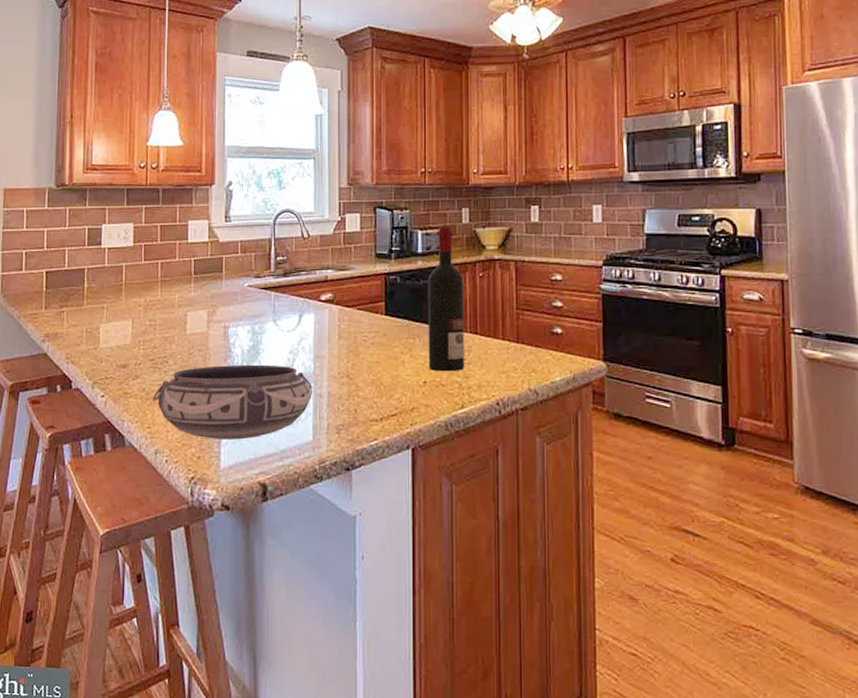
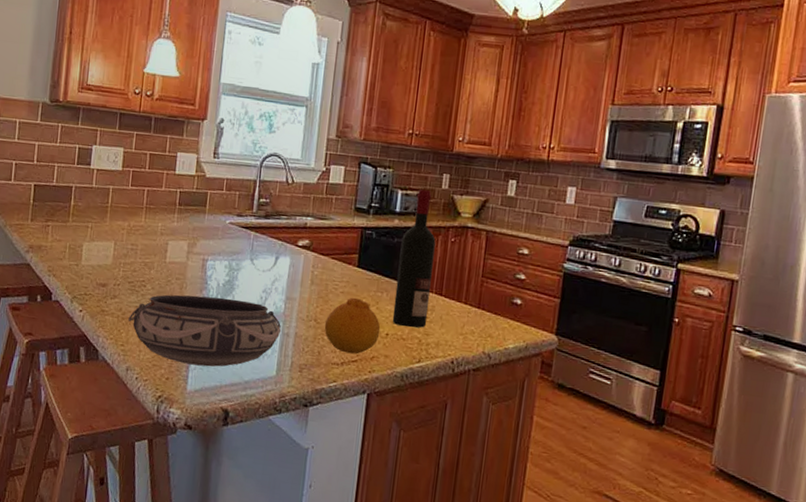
fruit: none [358,347,417,408] -> present [324,297,381,355]

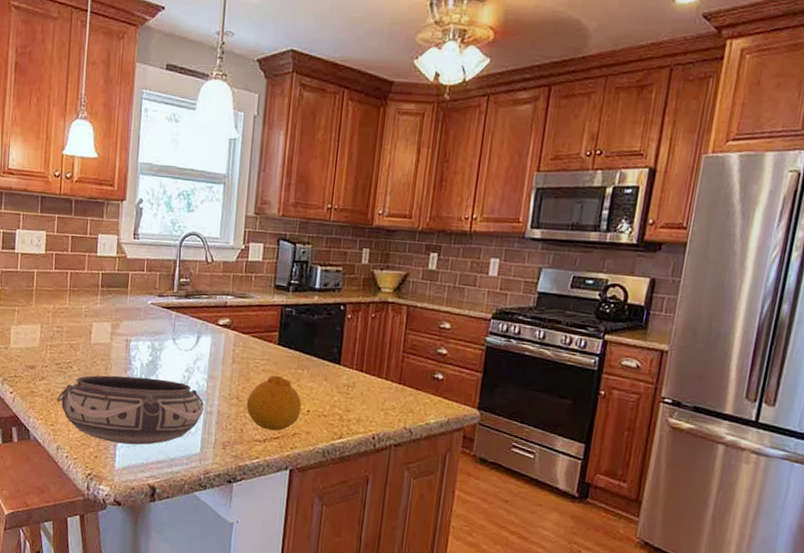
wine bottle: present [392,189,436,328] -> none [313,265,356,404]

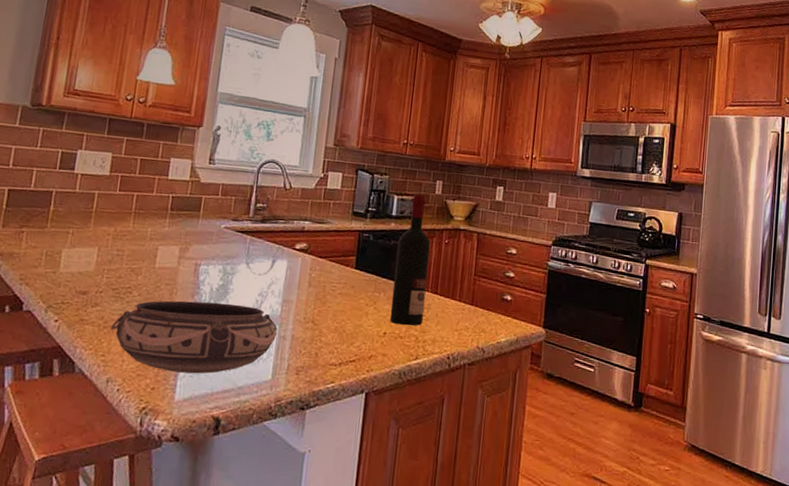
fruit: present [246,375,302,431] -> none [321,298,379,354]
wine bottle: none [313,265,356,404] -> present [389,195,431,326]

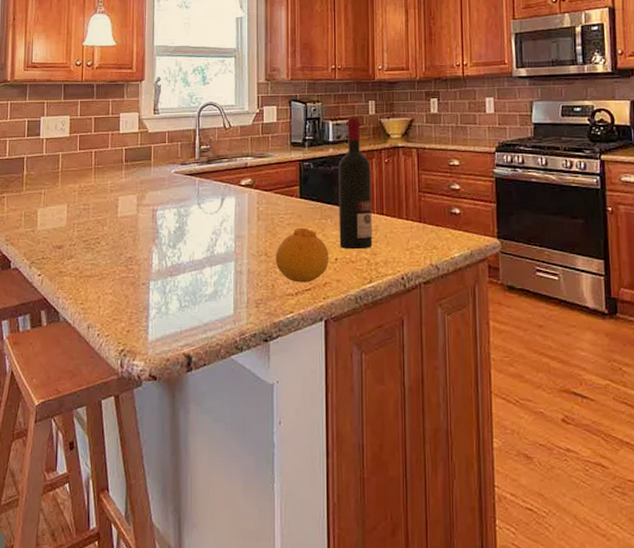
bowl: present [111,300,278,374] -> none [86,244,234,314]
fruit: none [321,298,379,354] -> present [275,227,329,283]

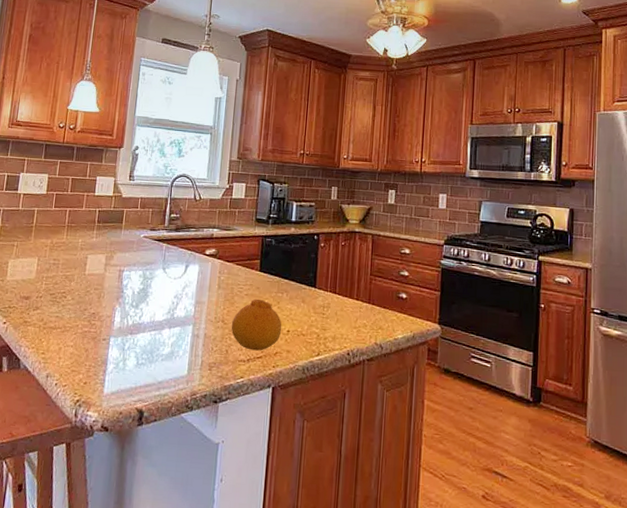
wine bottle: present [338,118,373,250] -> none [292,201,328,324]

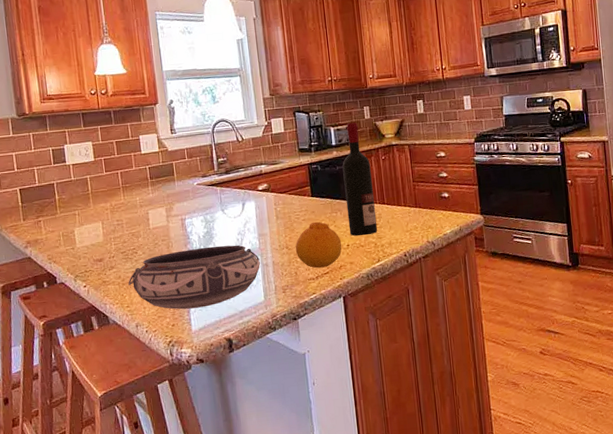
bowl: none [49,303,192,370] -> present [128,245,261,310]
wine bottle: none [292,201,328,324] -> present [342,123,378,236]

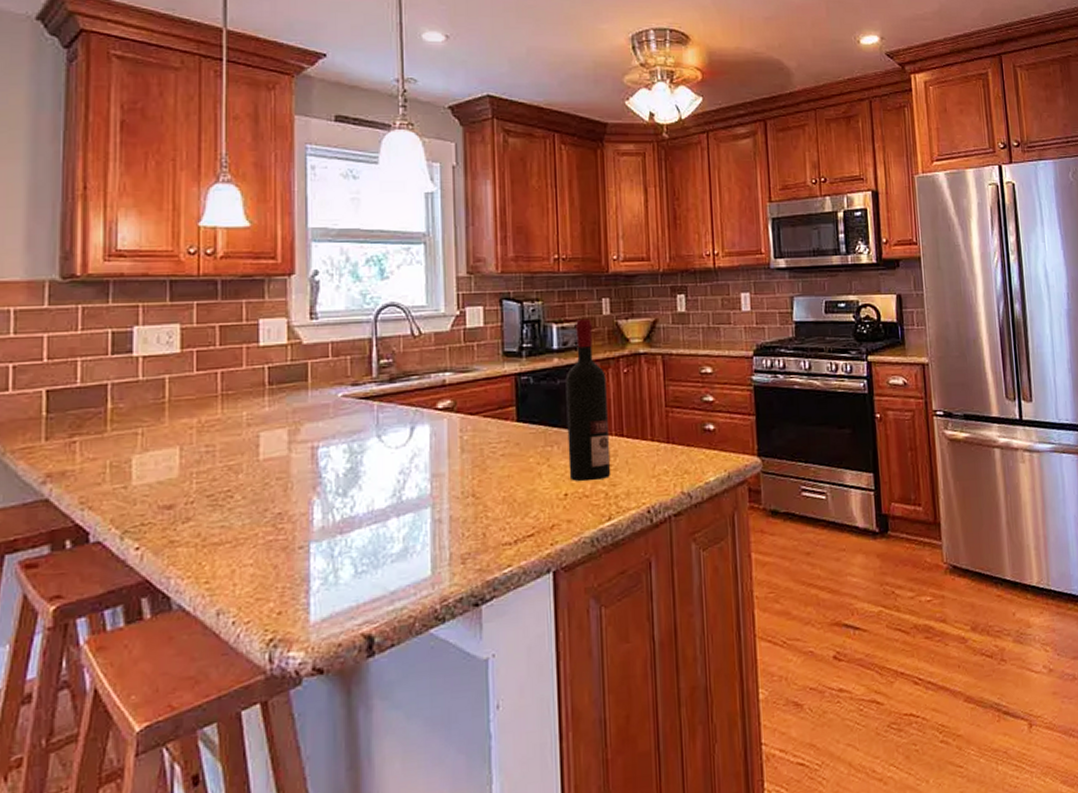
bowl: present [128,245,261,310] -> none [212,489,431,588]
fruit: present [295,221,342,268] -> none [486,458,557,528]

